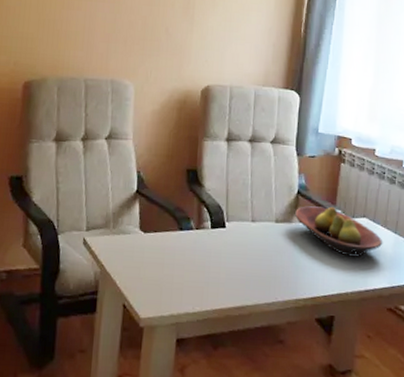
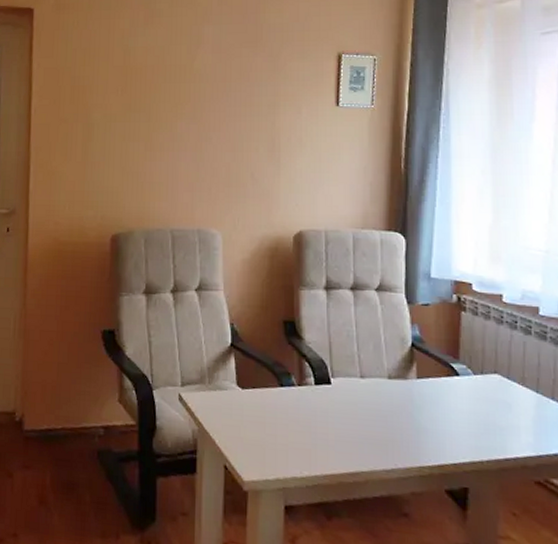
fruit bowl: present [295,206,383,257] -> none [411,360,523,420]

